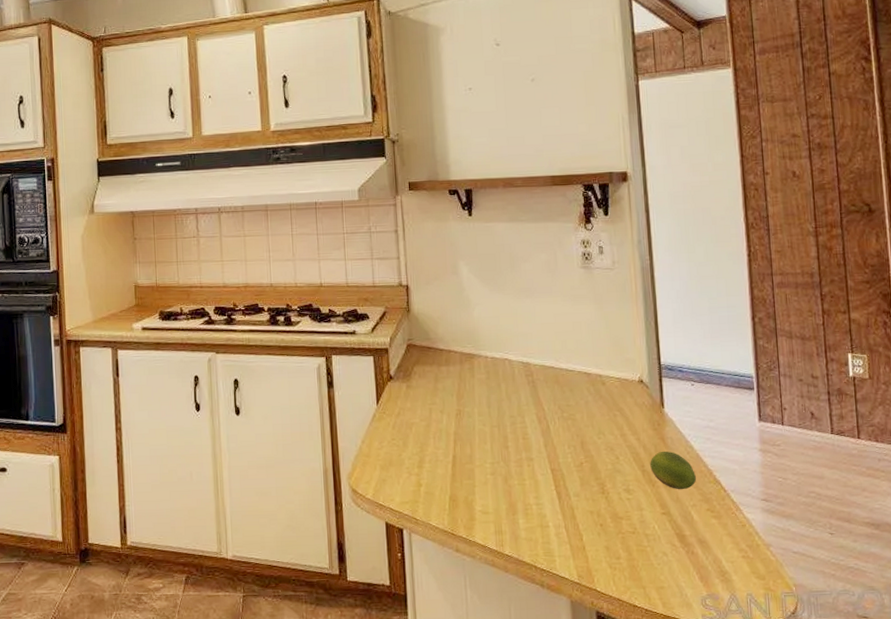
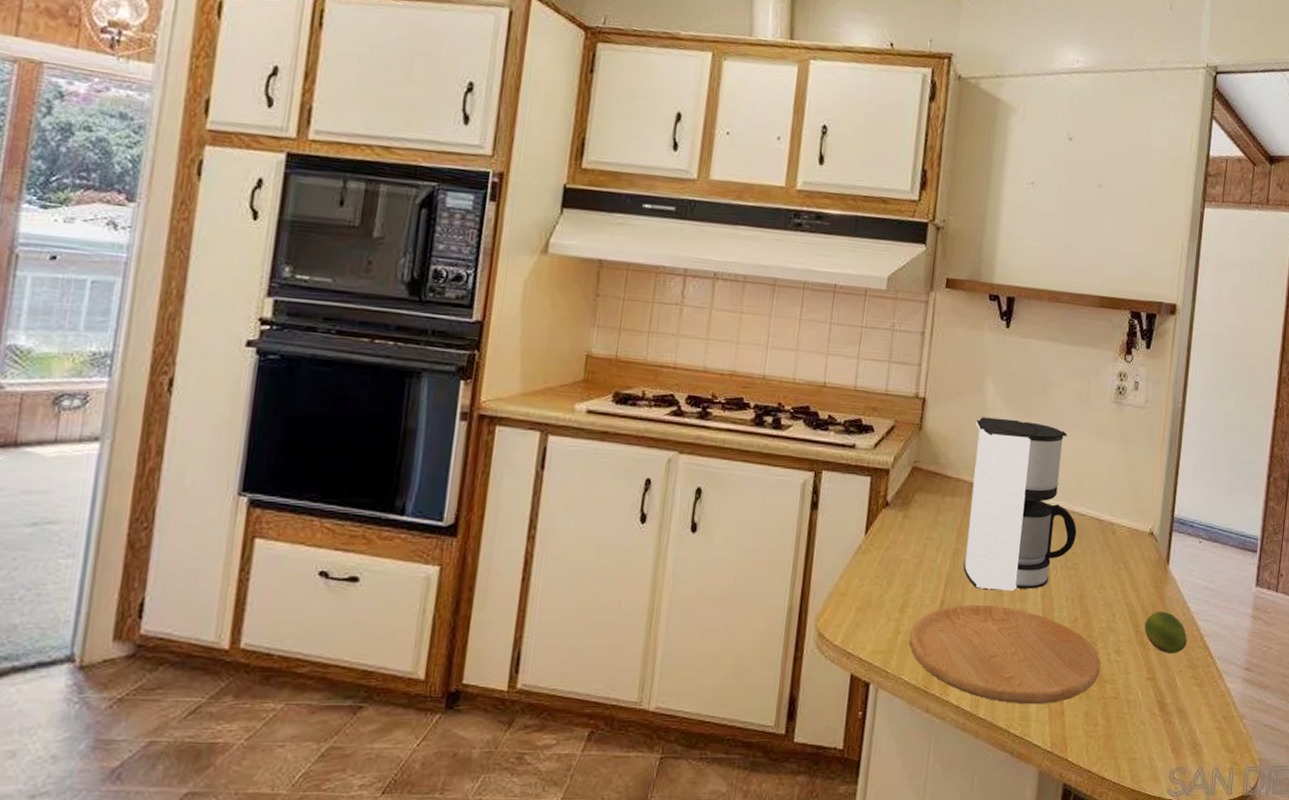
cutting board: none [430,456,613,542] -> present [909,604,1101,705]
coffee maker: none [456,294,568,443] -> present [963,417,1077,591]

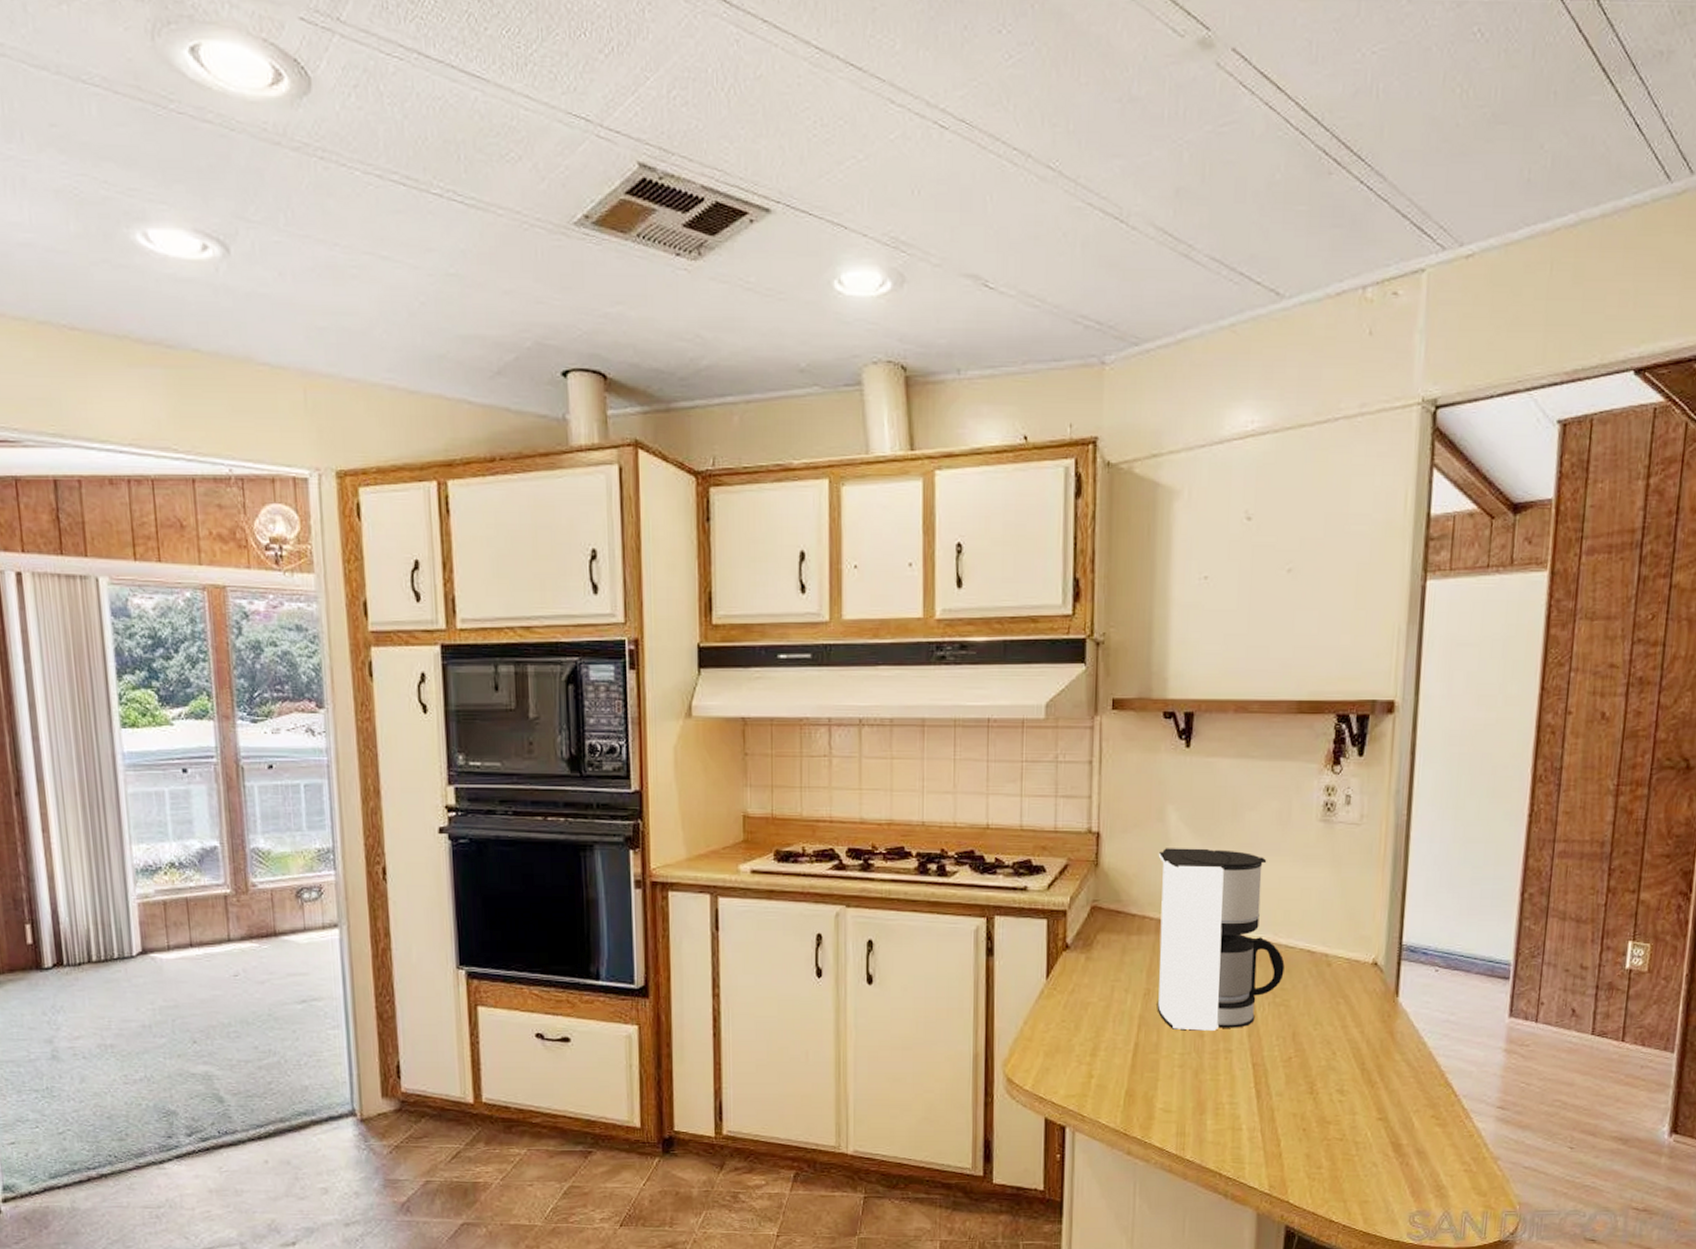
cutting board: present [909,604,1101,705] -> none [1103,1045,1321,1147]
fruit: present [1144,611,1188,654] -> none [1371,1047,1425,1093]

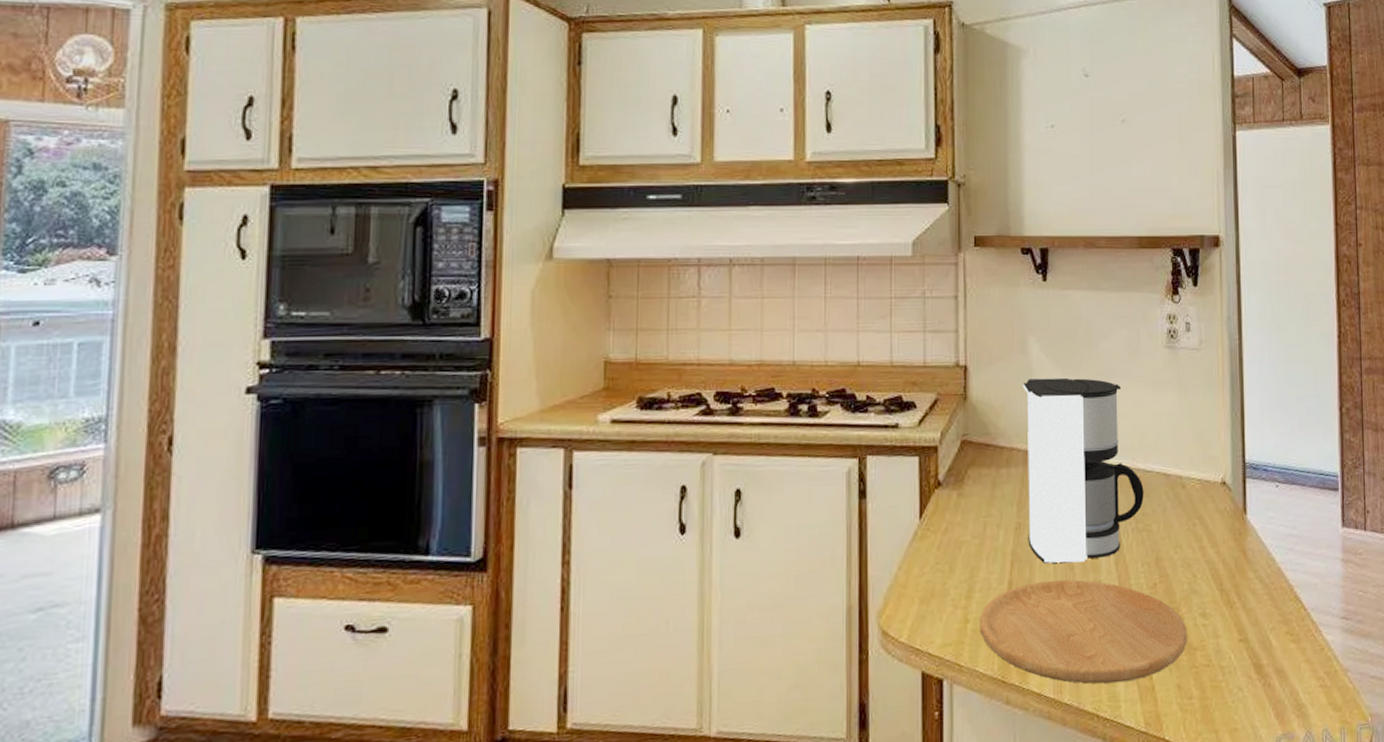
cutting board: none [1103,1045,1321,1147] -> present [980,579,1187,684]

